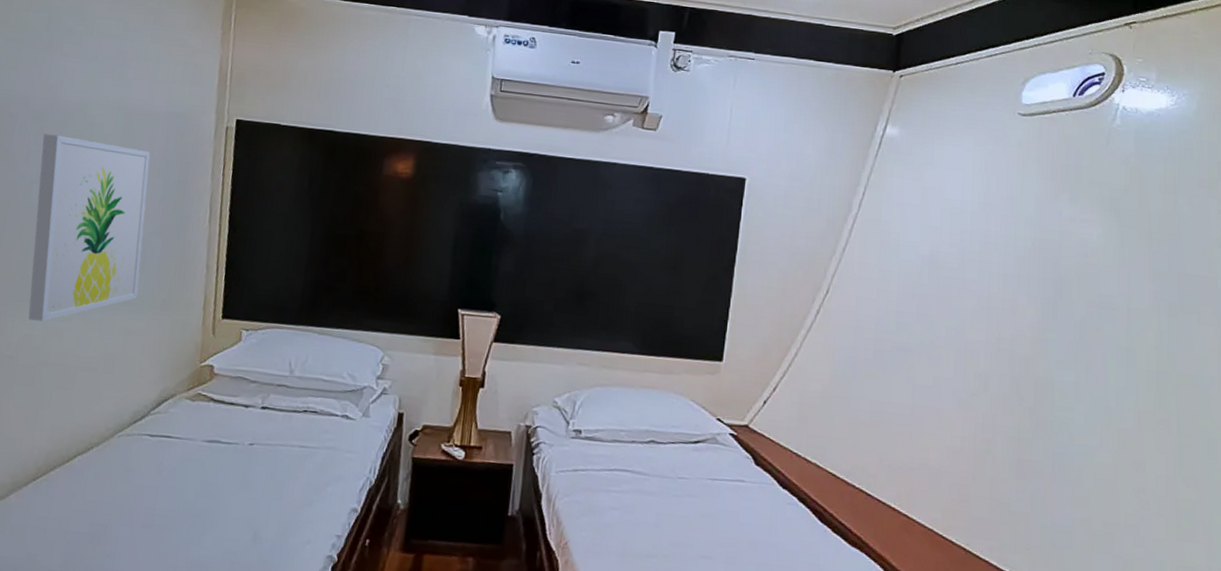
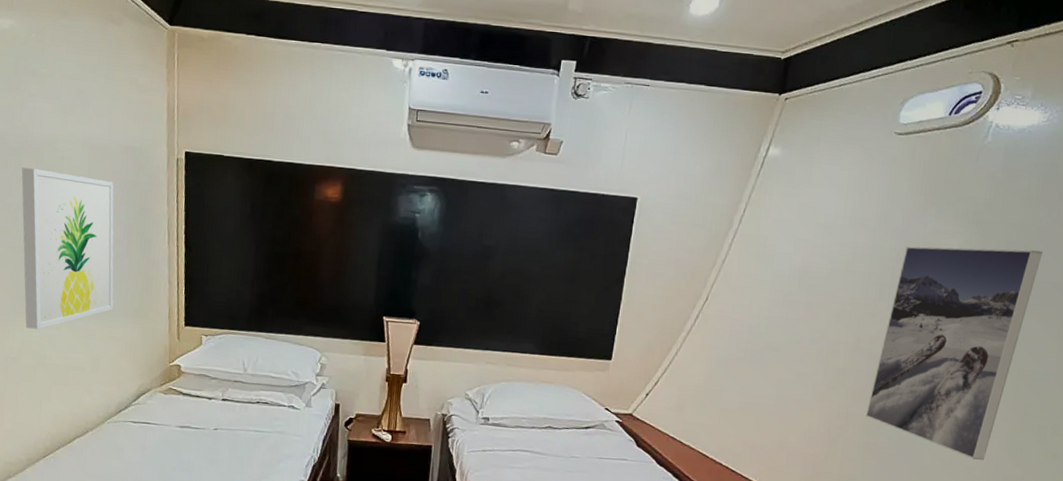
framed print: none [1014,235,1188,480] -> present [865,246,1043,460]

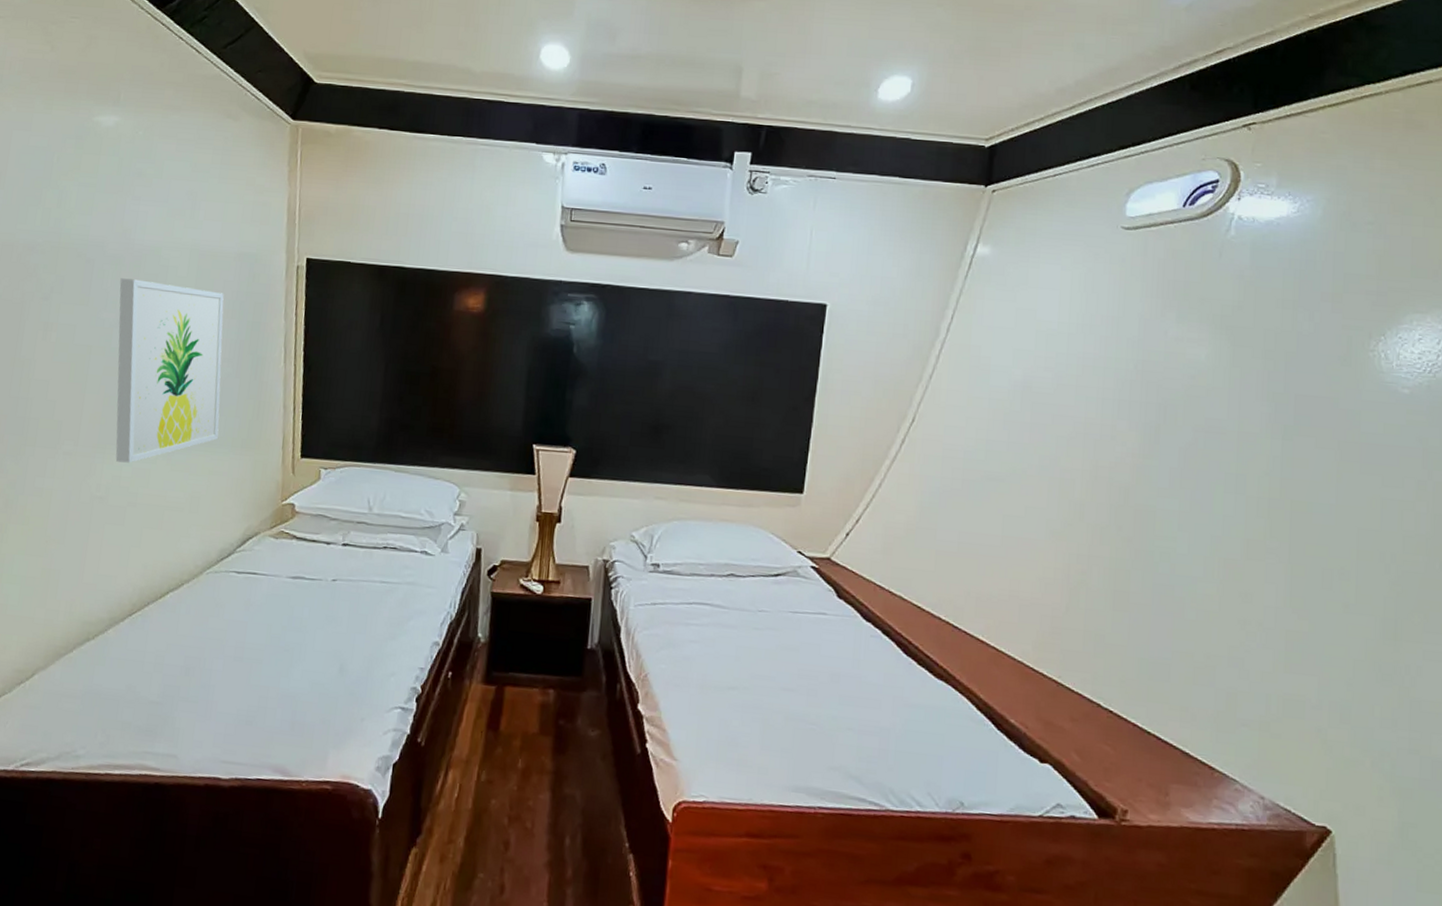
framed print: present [865,246,1043,460] -> none [1111,356,1307,612]

